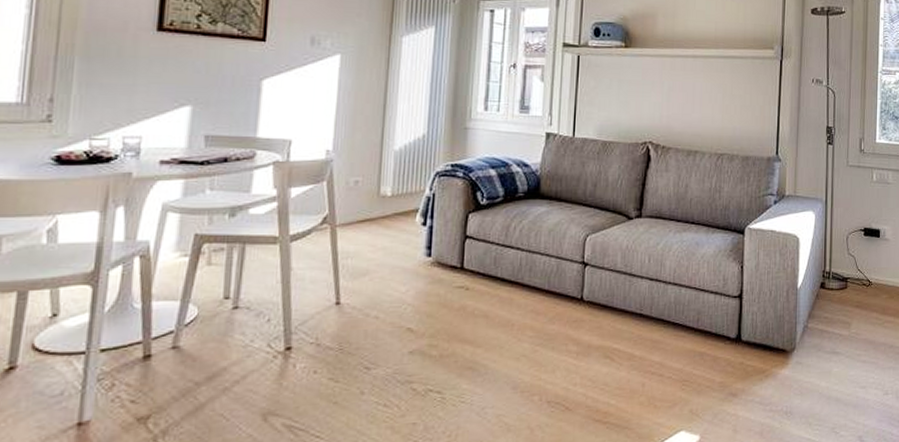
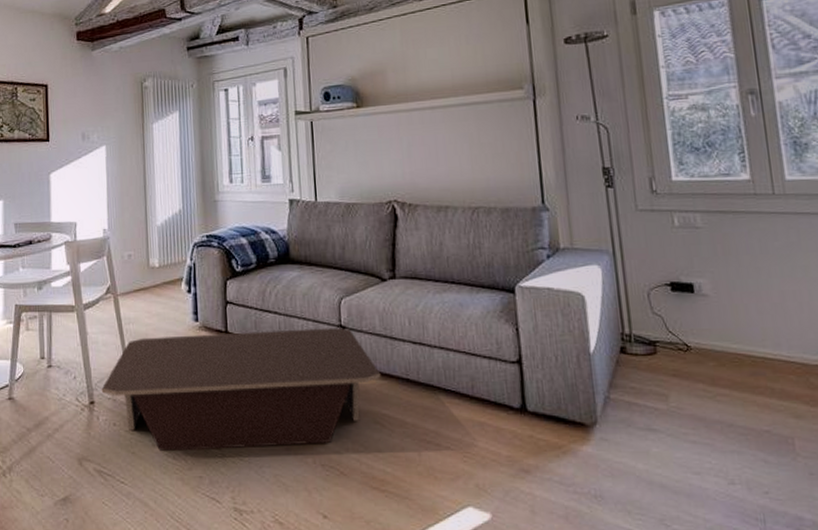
coffee table: none [302,264,617,399] -> present [101,328,381,451]

